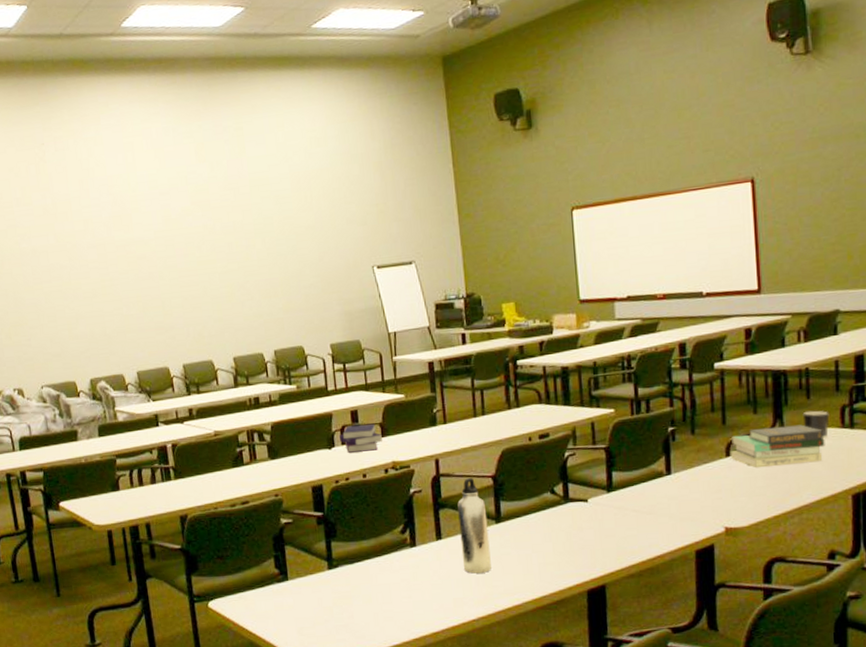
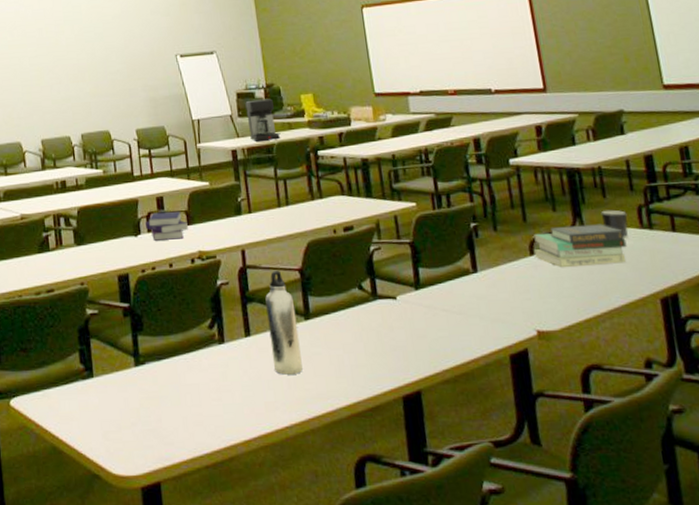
coffee maker: none [444,309,479,353] -> present [245,98,280,142]

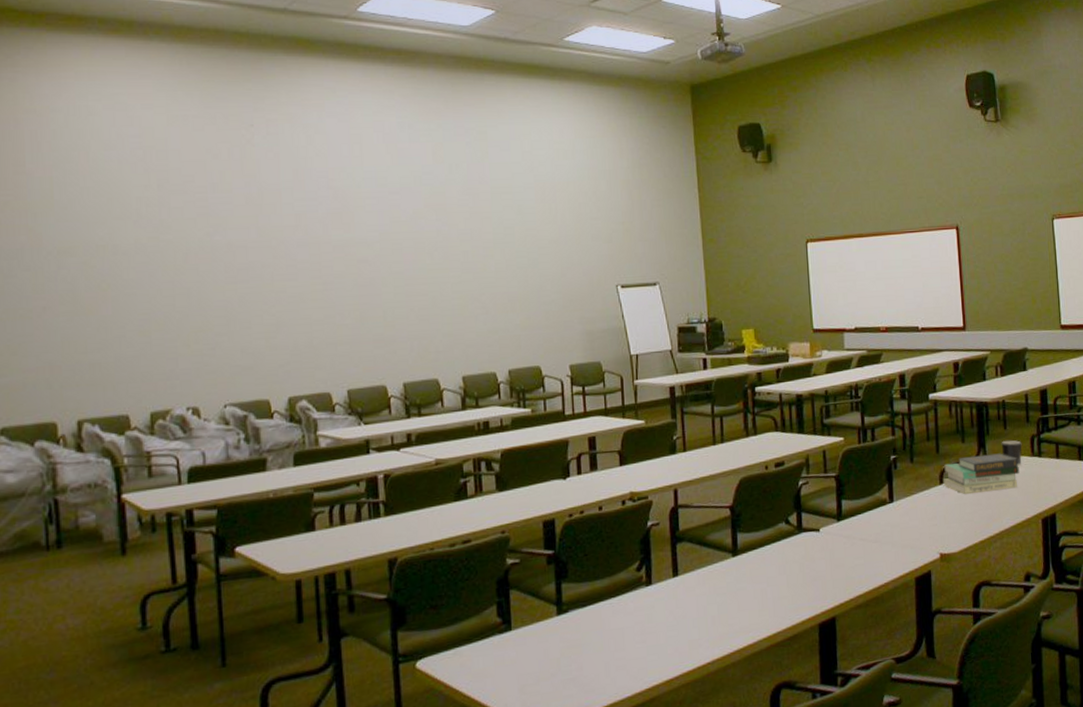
book: present [146,211,188,241] -> none [576,451,620,483]
coffee maker: present [245,98,280,142] -> none [686,333,719,378]
water bottle: present [265,270,303,375] -> none [695,508,727,612]

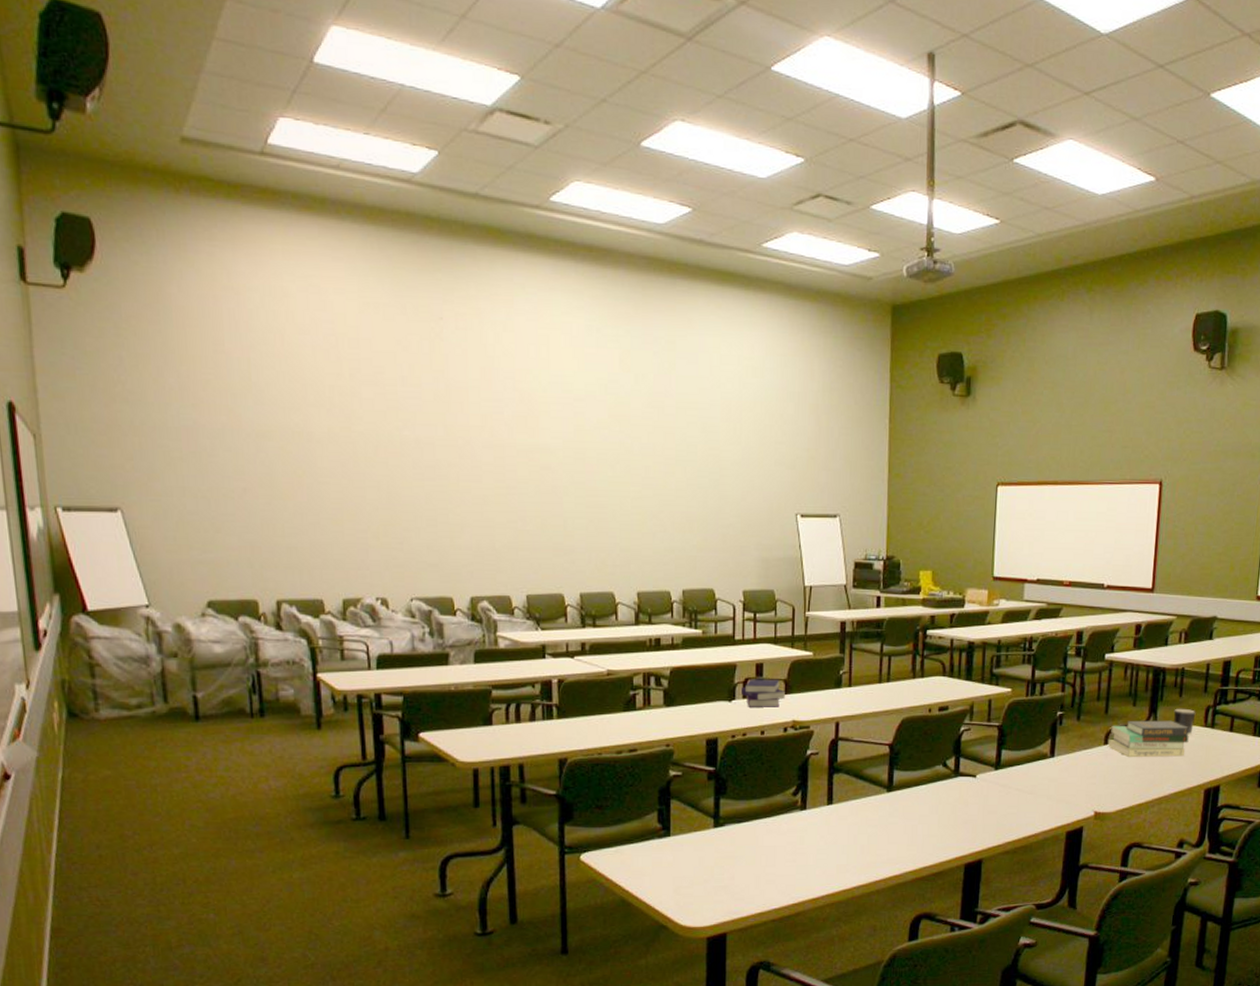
book: none [576,451,620,483] -> present [742,679,785,707]

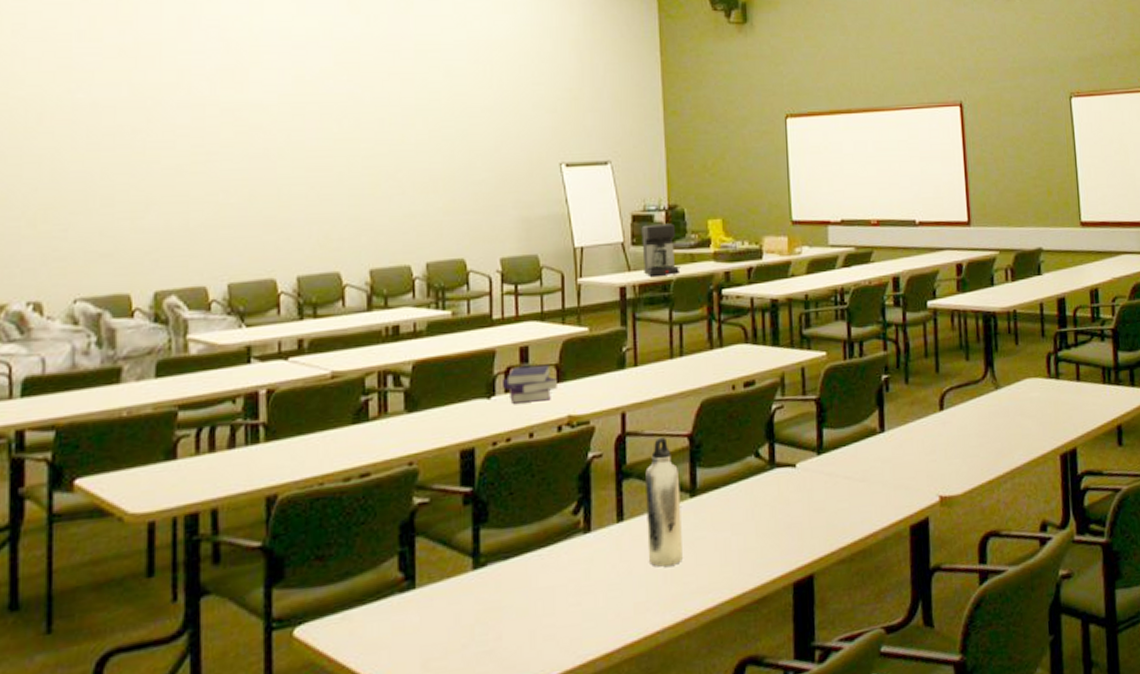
water bottle: none [850,743,880,841] -> present [645,436,683,567]
coffee maker: none [861,571,892,615] -> present [641,223,679,276]
books: present [1107,720,1189,757] -> none [943,374,1034,423]
mug: present [1173,708,1196,735] -> none [1012,358,1037,390]

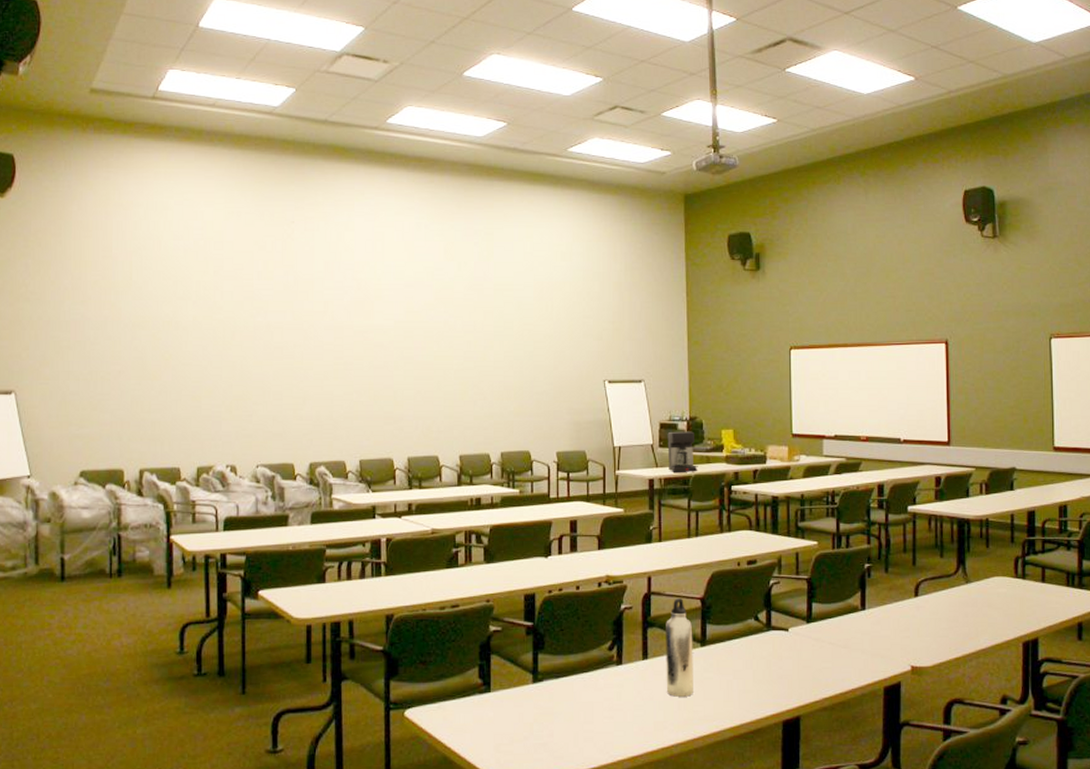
book: present [503,364,557,404] -> none [557,535,598,563]

